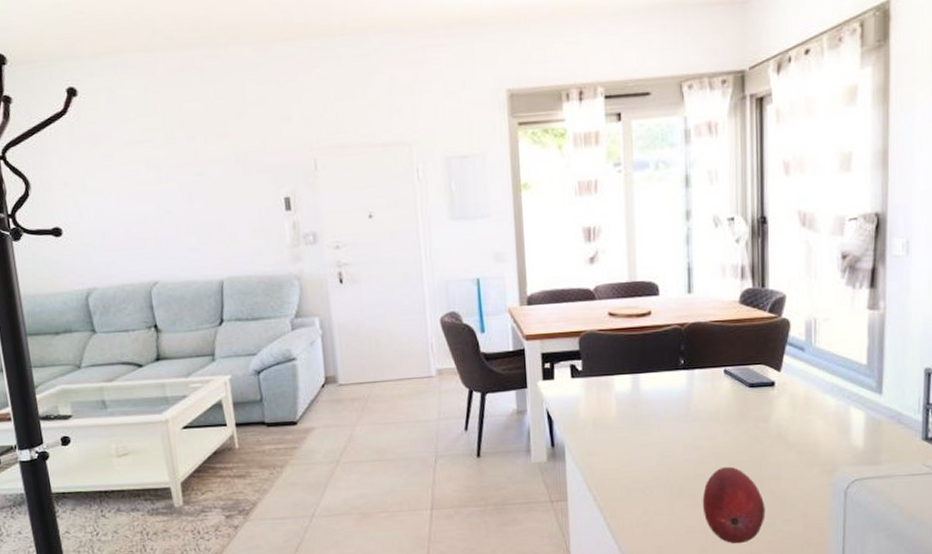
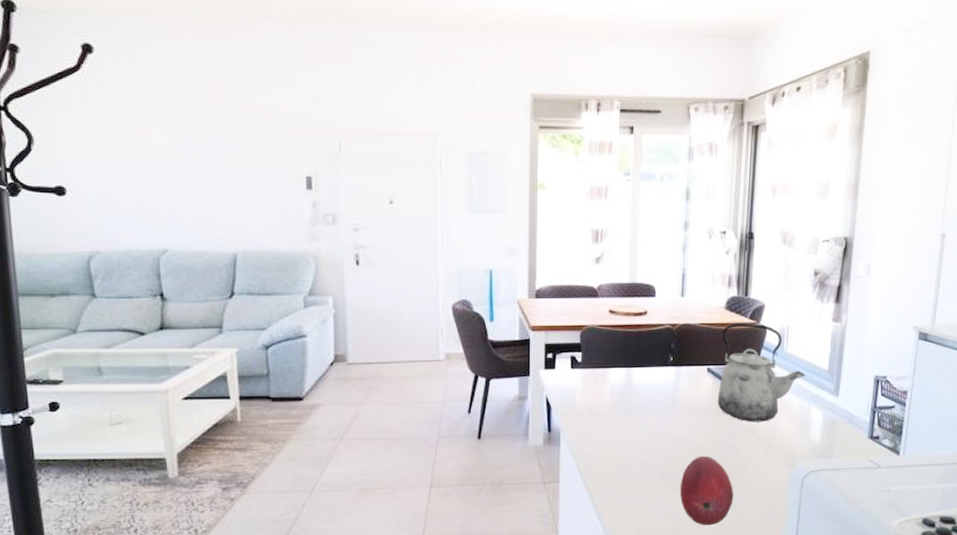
kettle: none [738,317,841,427] -> present [717,323,806,422]

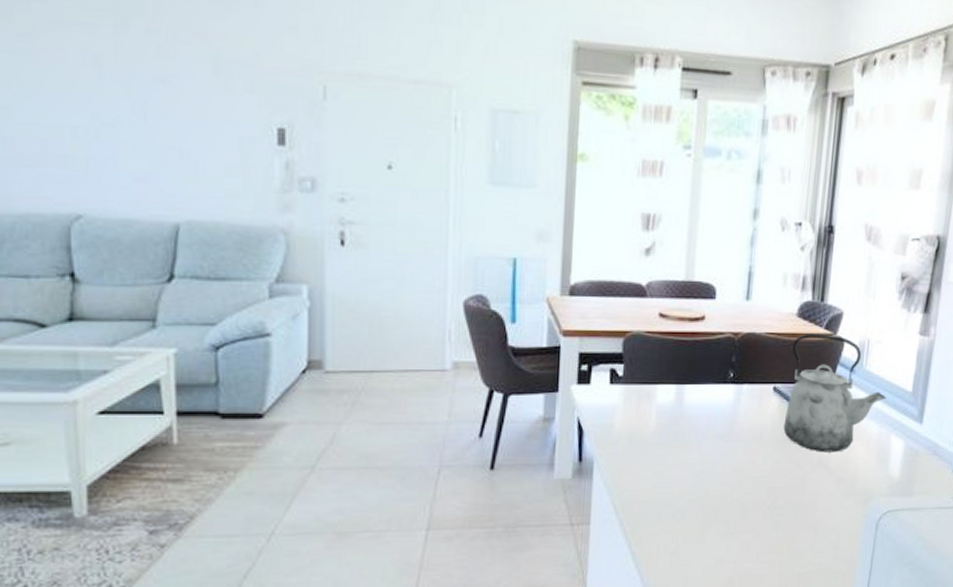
fruit: present [679,456,734,526] -> none [735,492,799,577]

